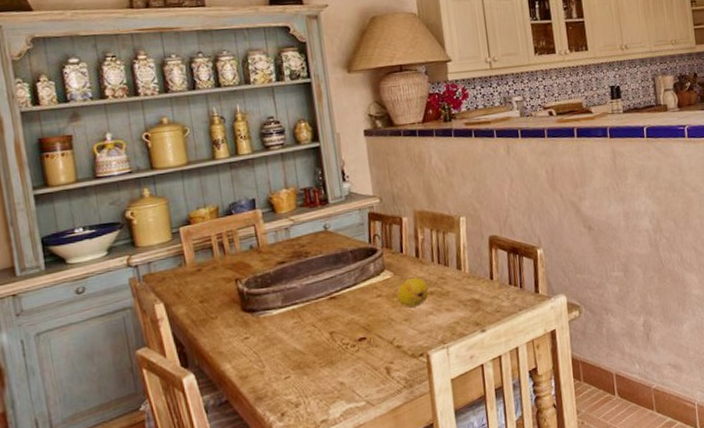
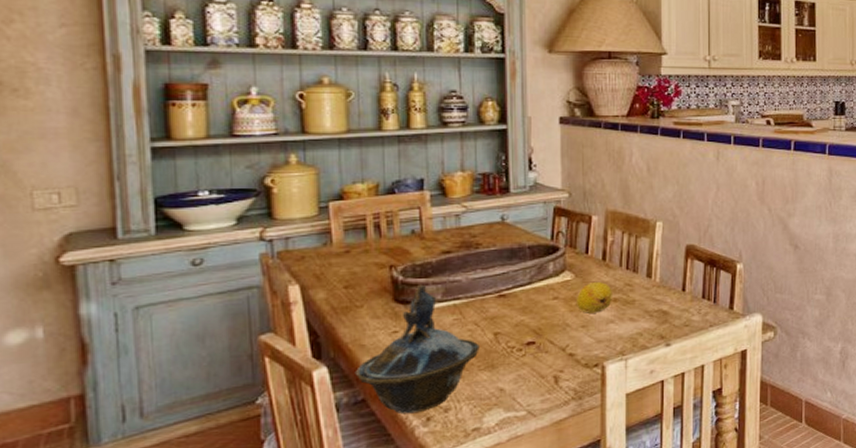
ceramic bowl: none [217,293,319,412] -> present [354,284,480,414]

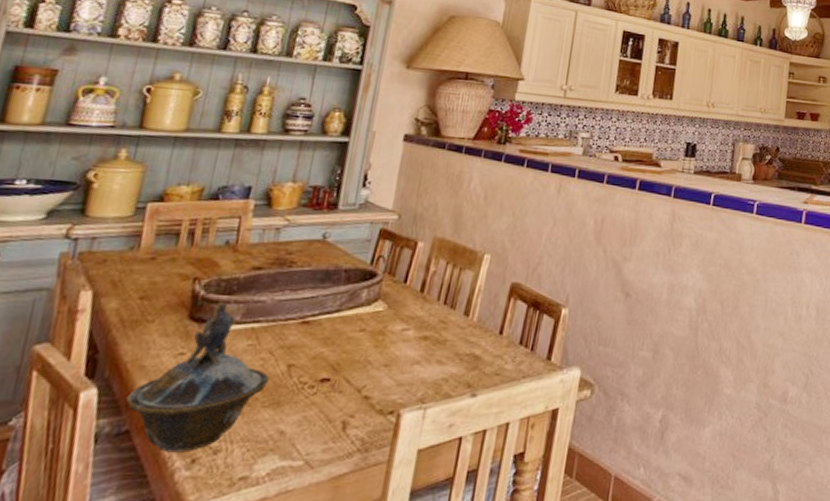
fruit: present [577,282,612,313] -> none [383,316,425,351]

